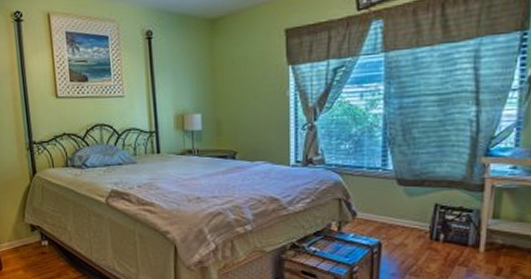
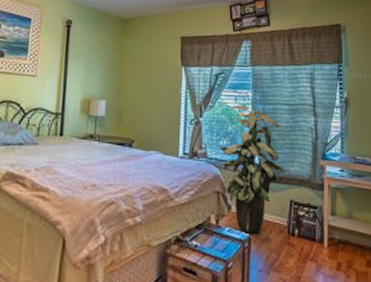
indoor plant: none [340,101,429,239] -> present [219,105,285,234]

